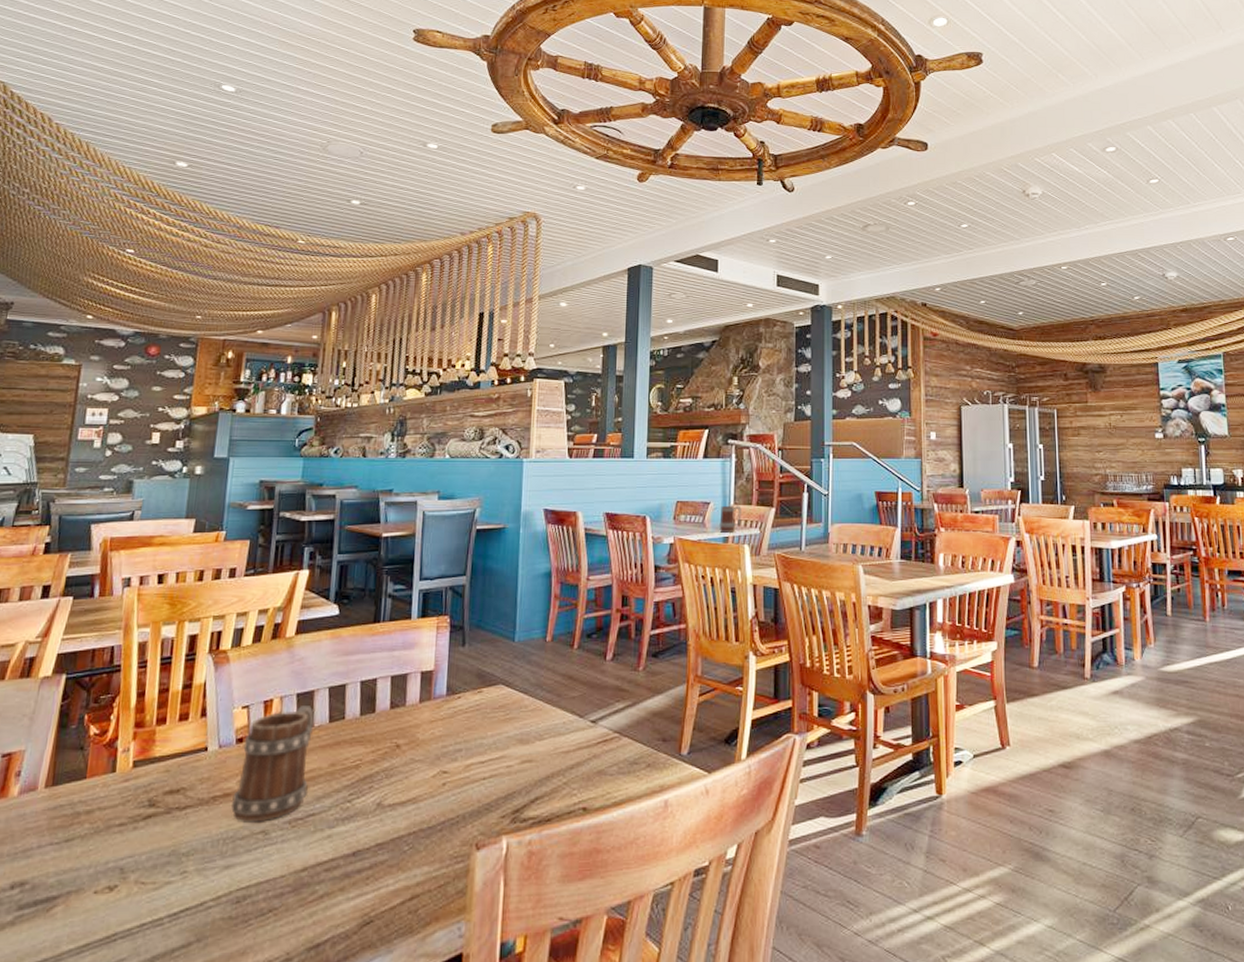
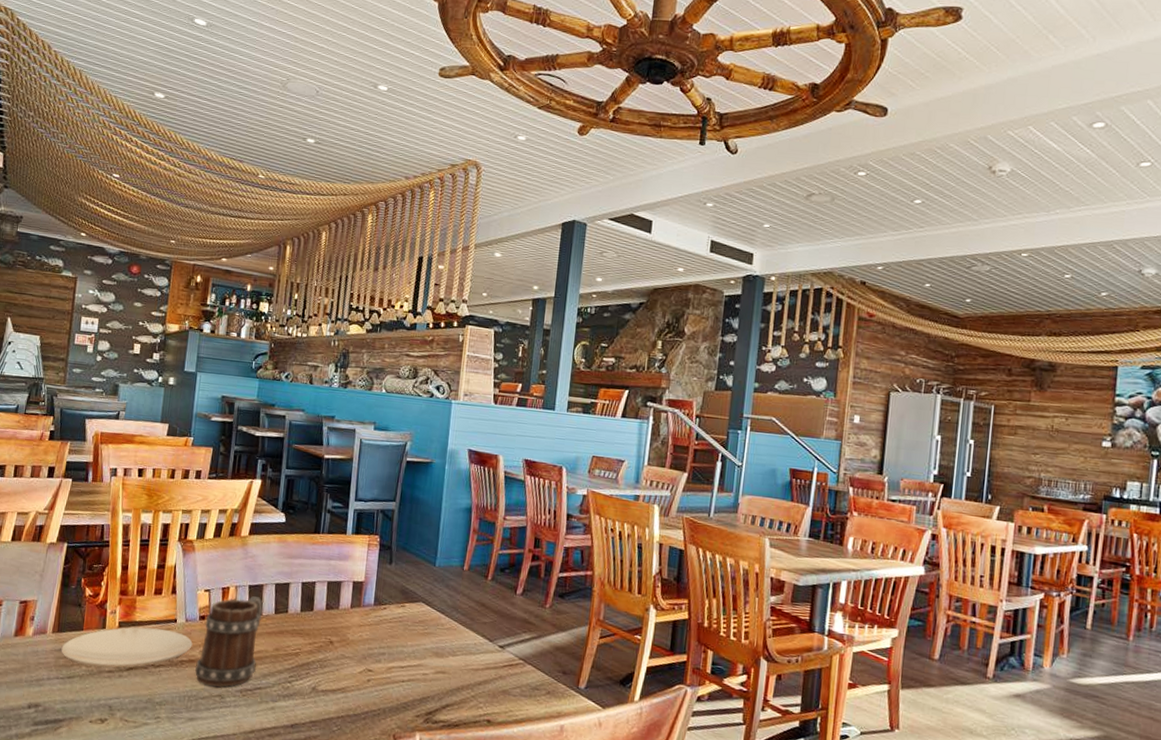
plate: none [56,762,228,822] -> present [61,627,193,668]
beer mug: present [719,505,742,533] -> none [631,465,655,492]

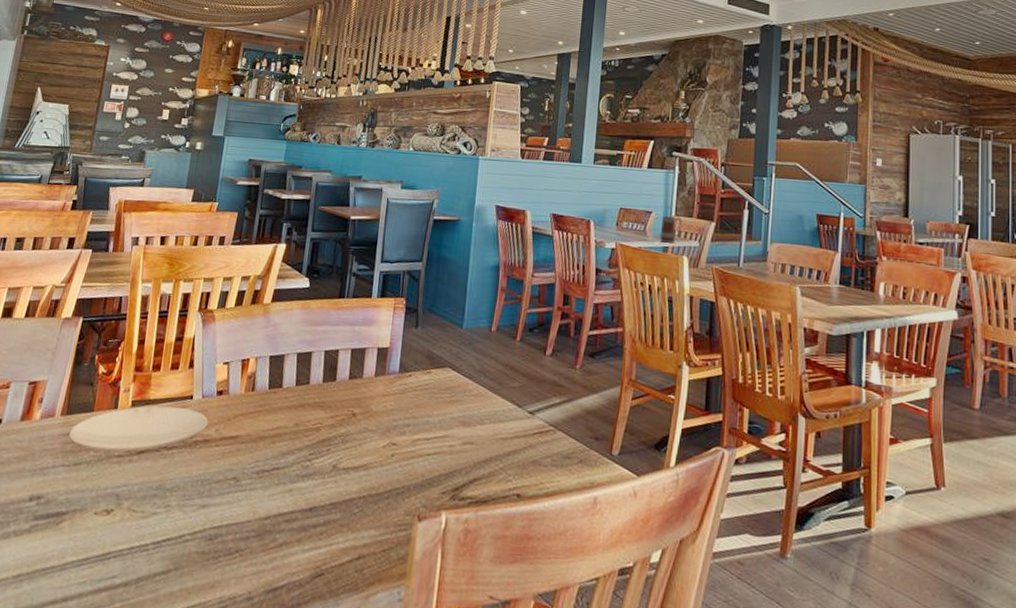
beer mug: present [195,596,263,688] -> none [210,367,284,470]
beer mug: none [631,465,655,492] -> present [660,216,682,243]

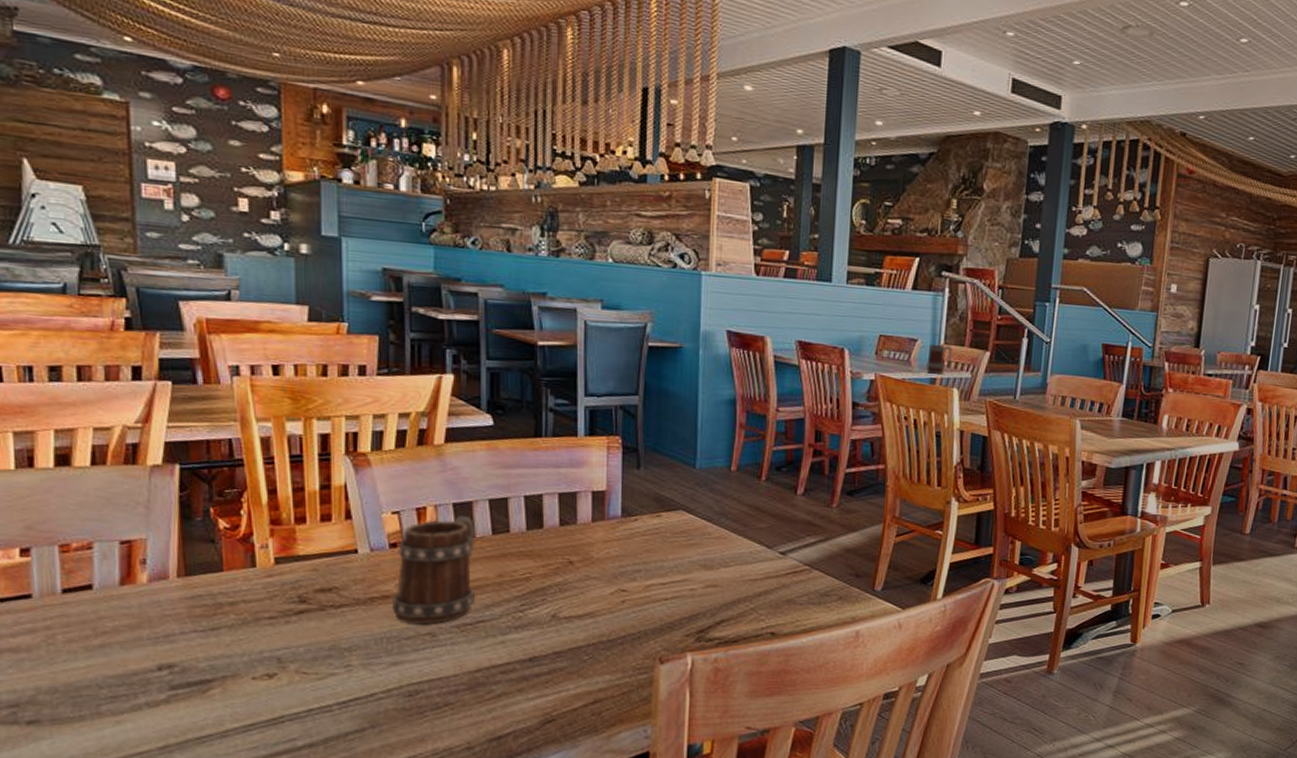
plate: present [69,406,209,452] -> none [194,562,384,614]
beer mug: none [210,367,284,470] -> present [391,516,476,625]

